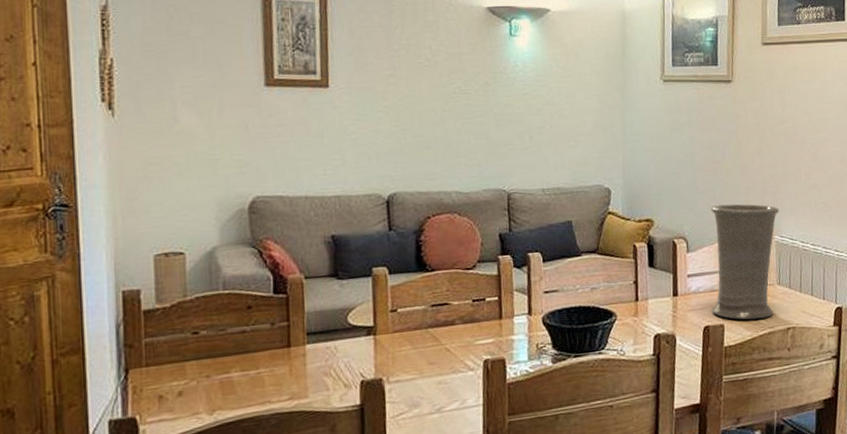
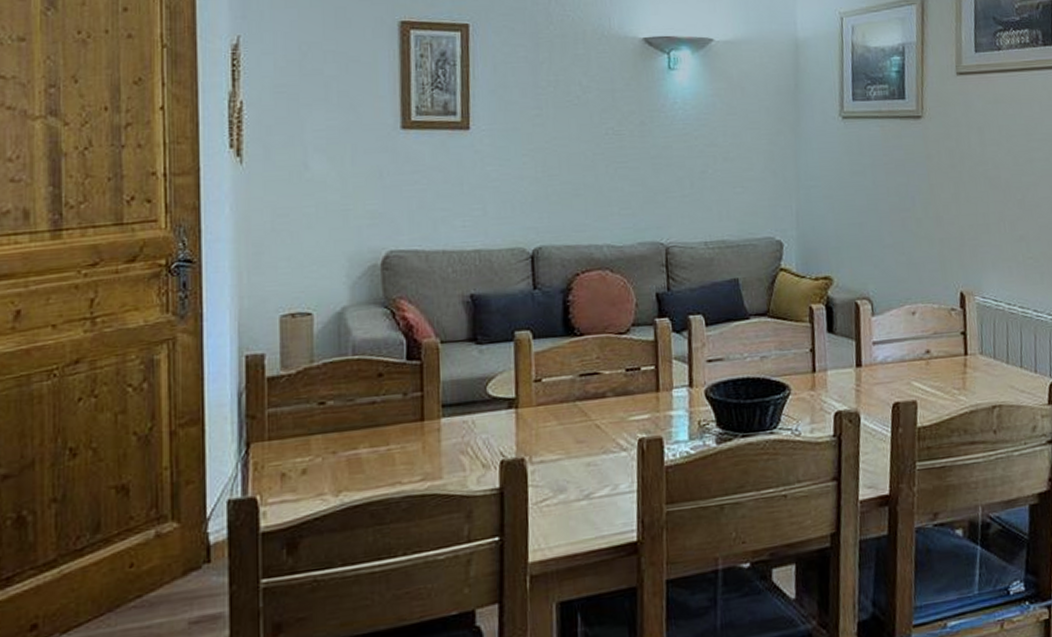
vase: present [711,204,779,320] -> none [899,259,980,396]

